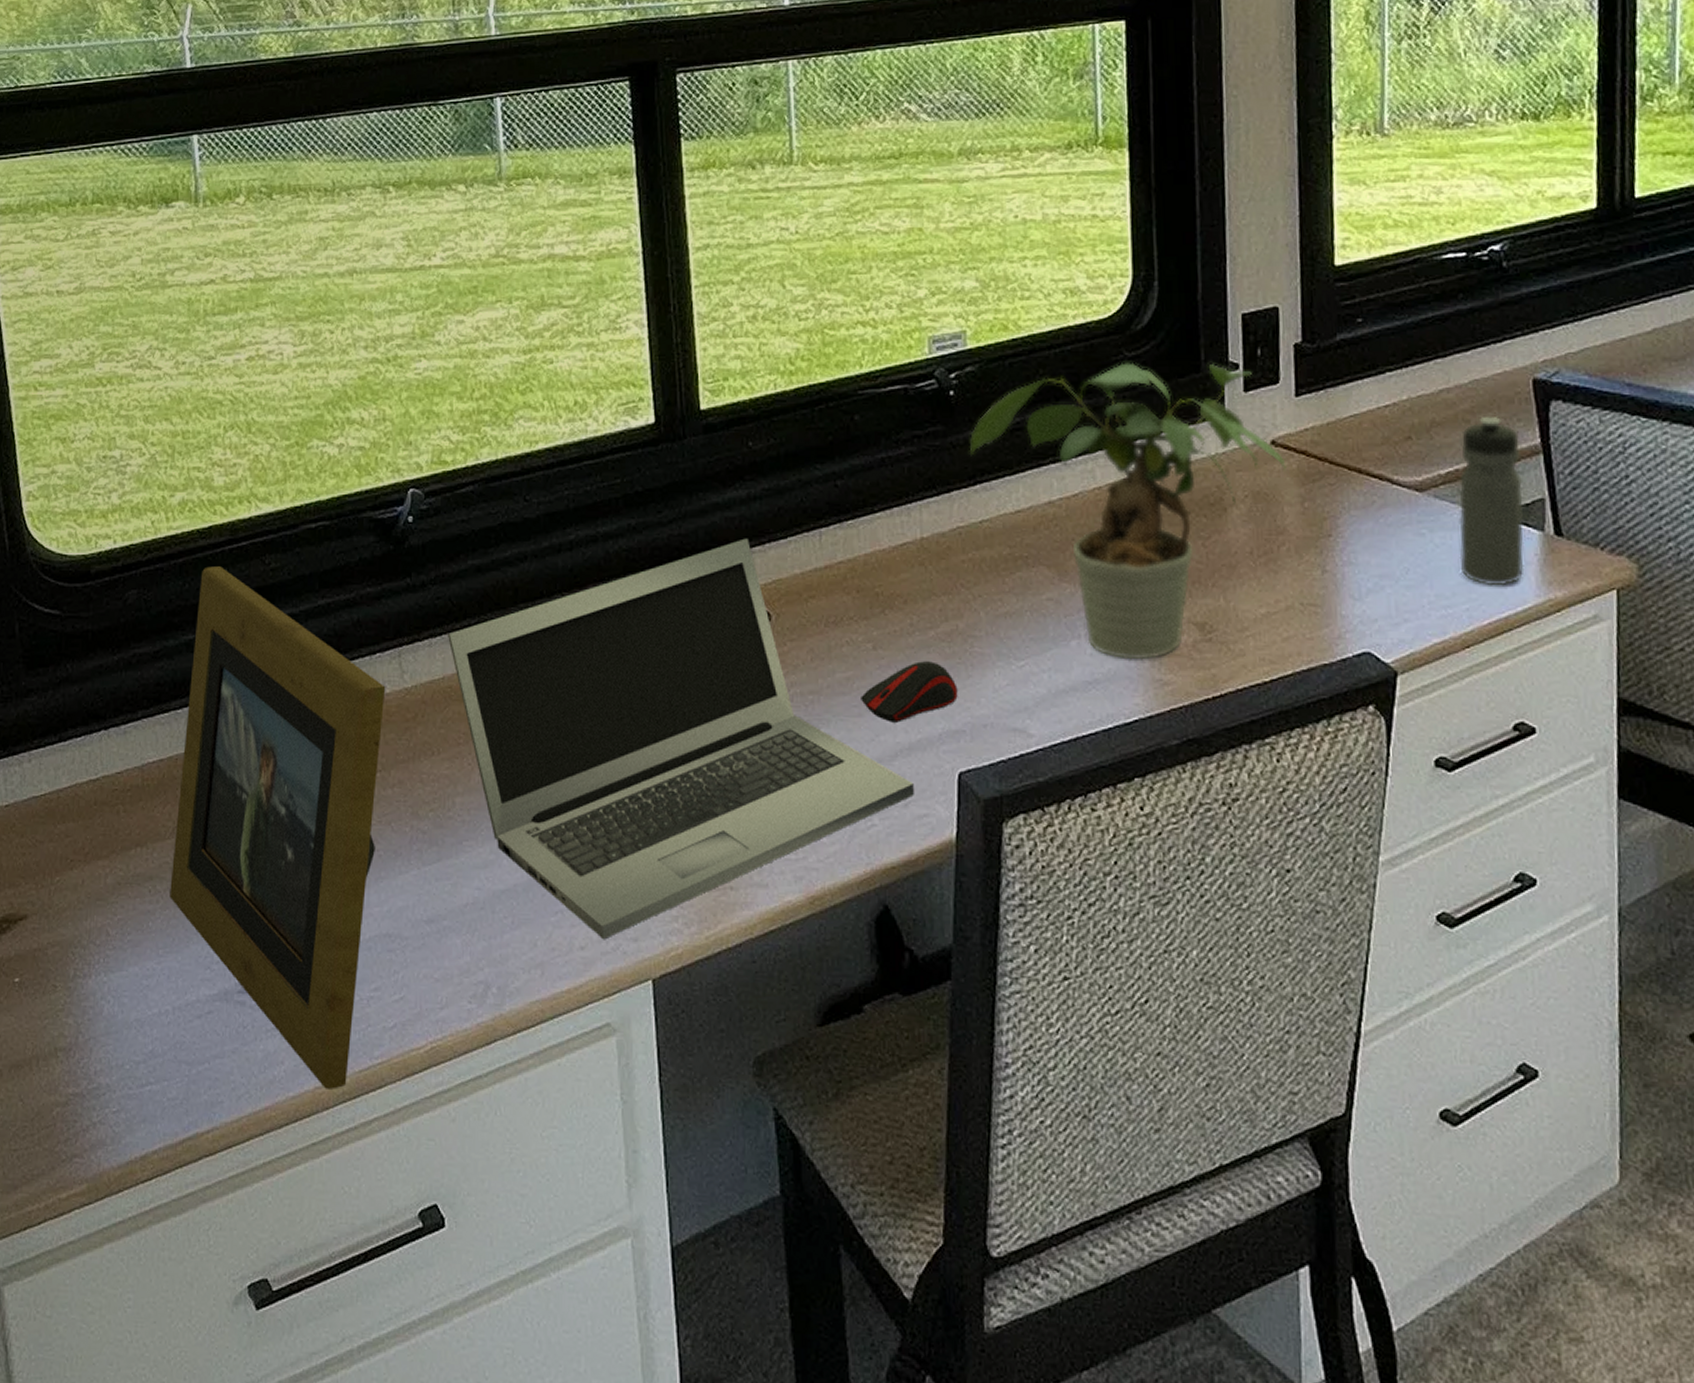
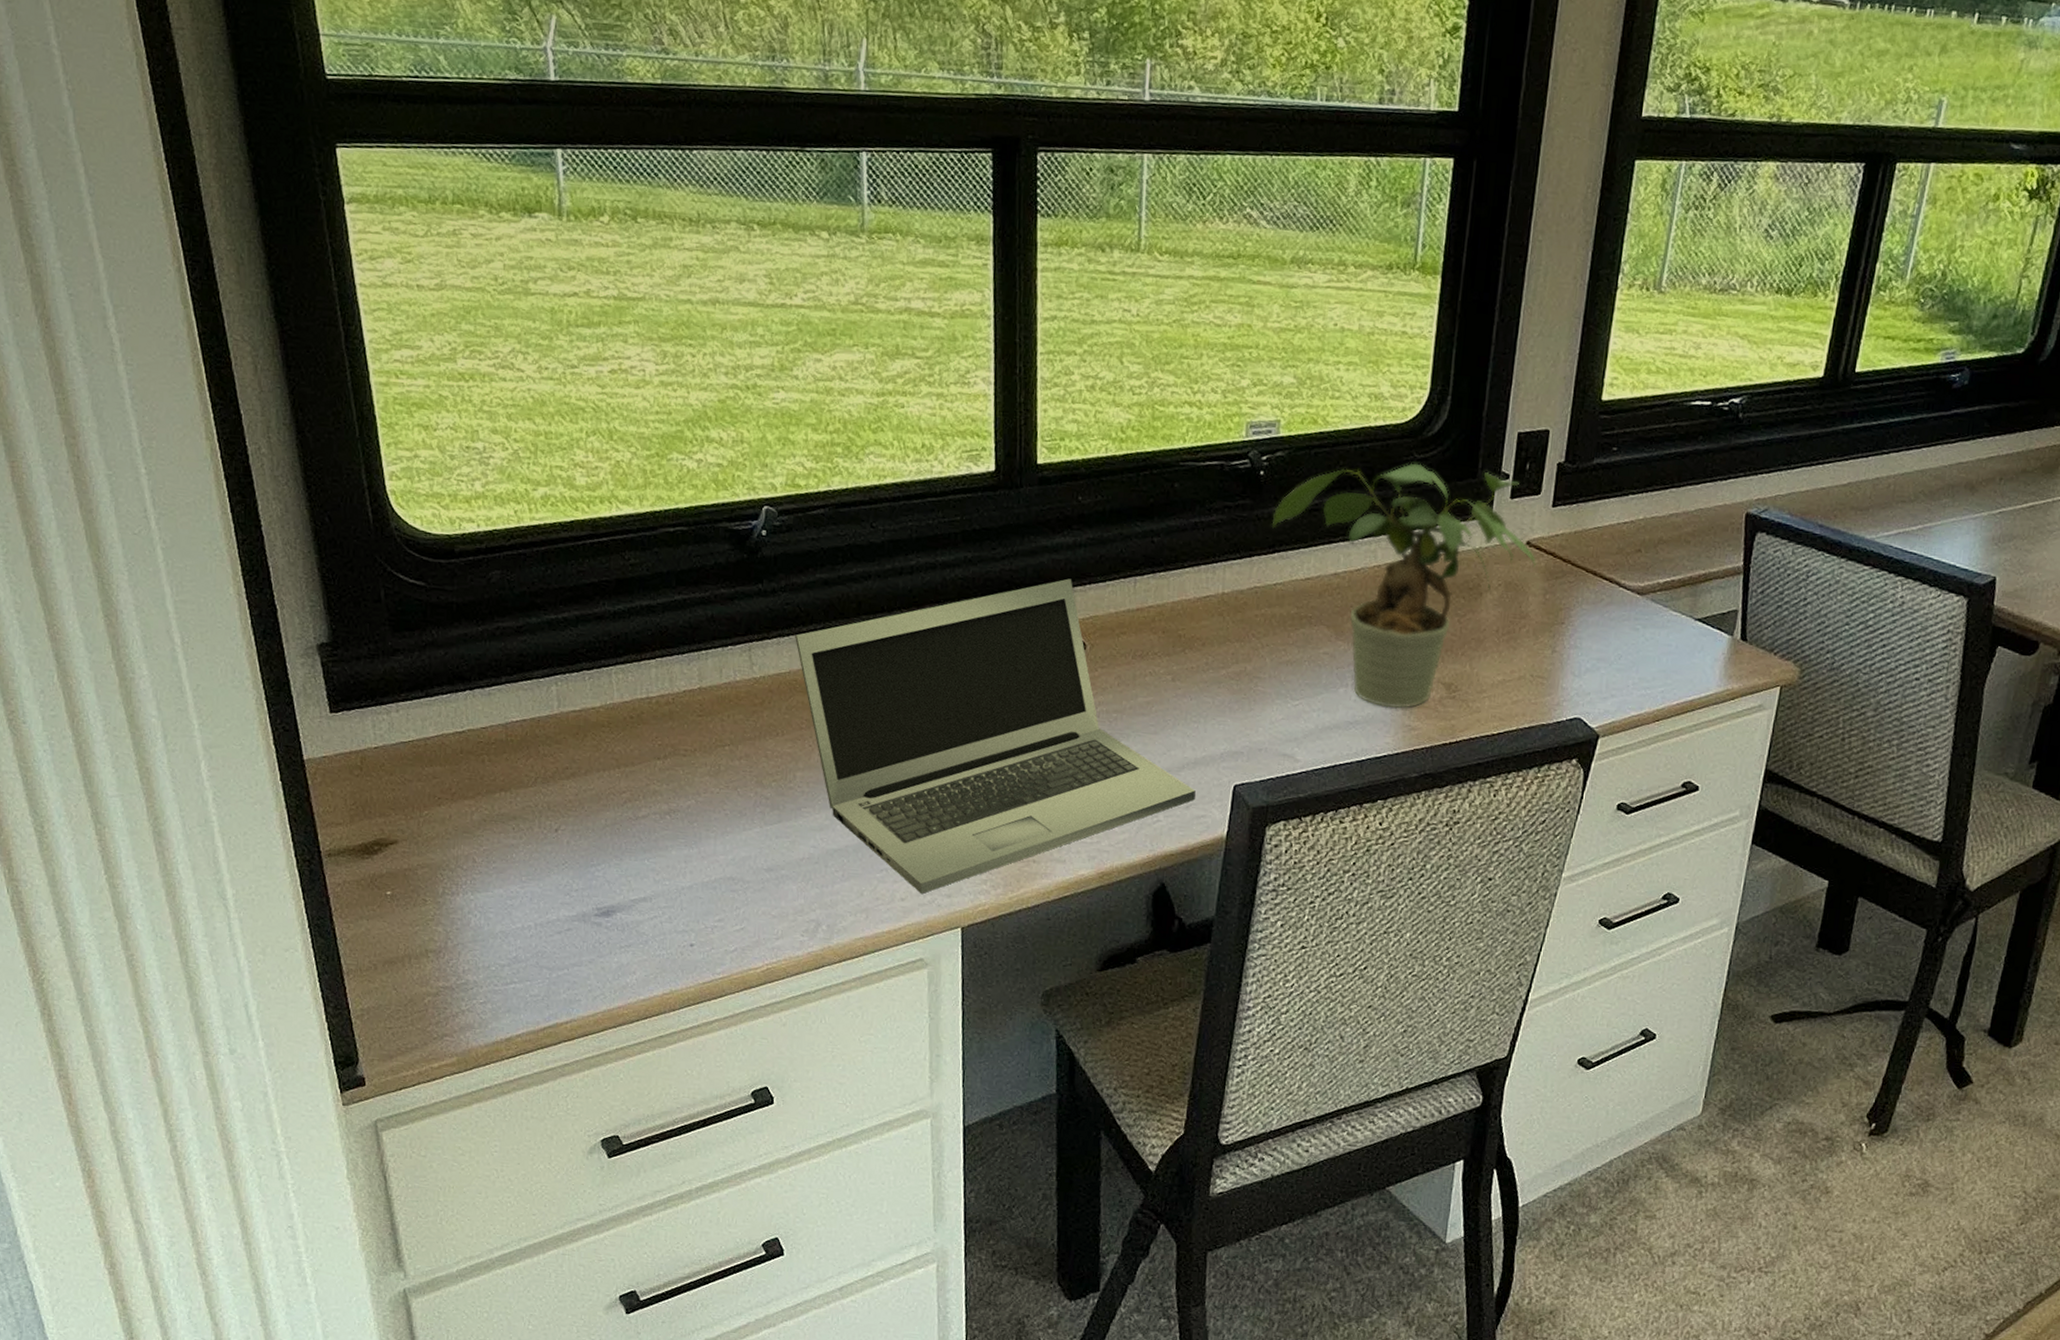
picture frame: present [170,566,386,1089] -> none [532,556,736,996]
computer mouse: present [861,661,958,723] -> none [1157,694,1241,742]
water bottle: present [1458,417,1525,586] -> none [1663,540,1727,676]

